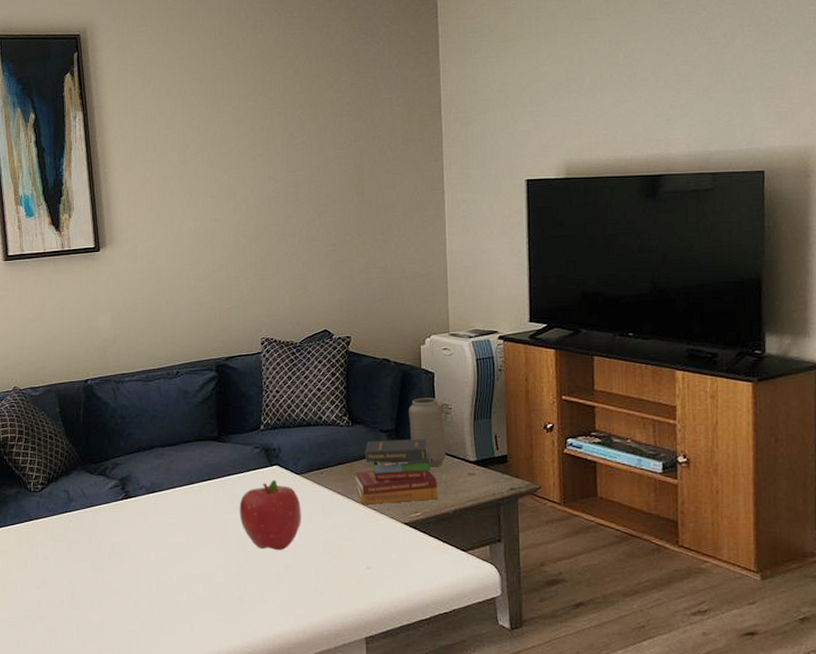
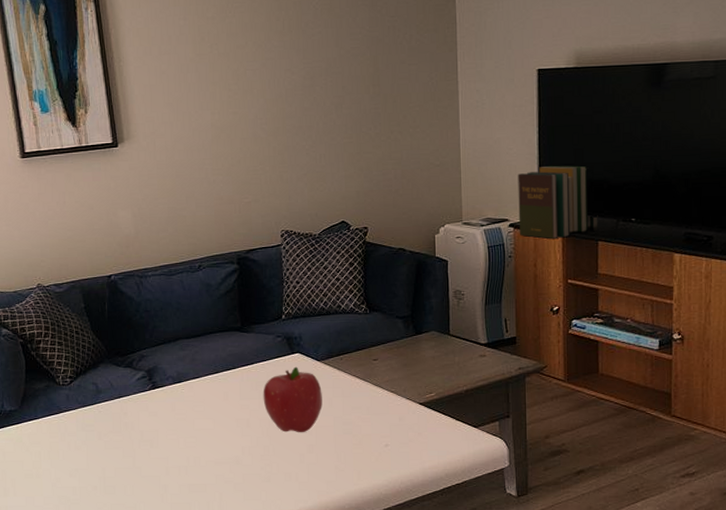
books: present [354,439,438,505] -> none [372,324,451,387]
vase: present [409,398,447,467] -> none [424,284,459,350]
books: none [507,276,594,353] -> present [518,165,598,239]

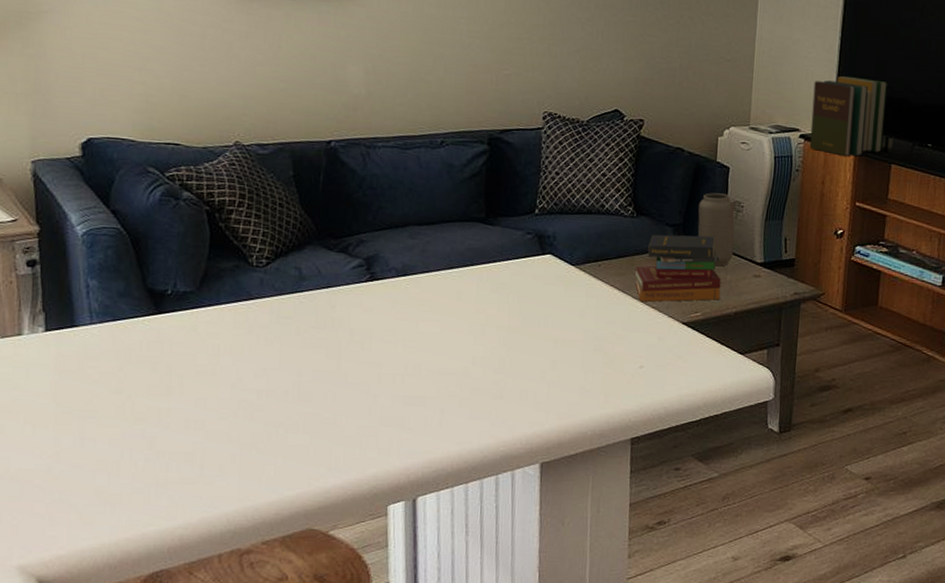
fruit: present [263,366,323,432] -> none [503,269,574,345]
books: none [372,324,451,387] -> present [634,234,721,302]
vase: none [424,284,459,350] -> present [697,193,735,267]

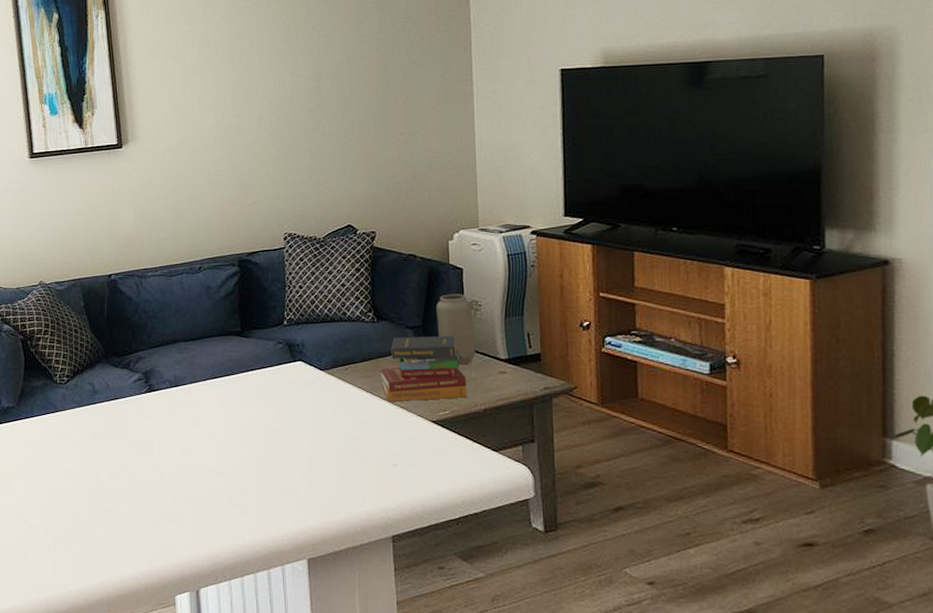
books: present [809,75,894,157] -> none [540,169,634,249]

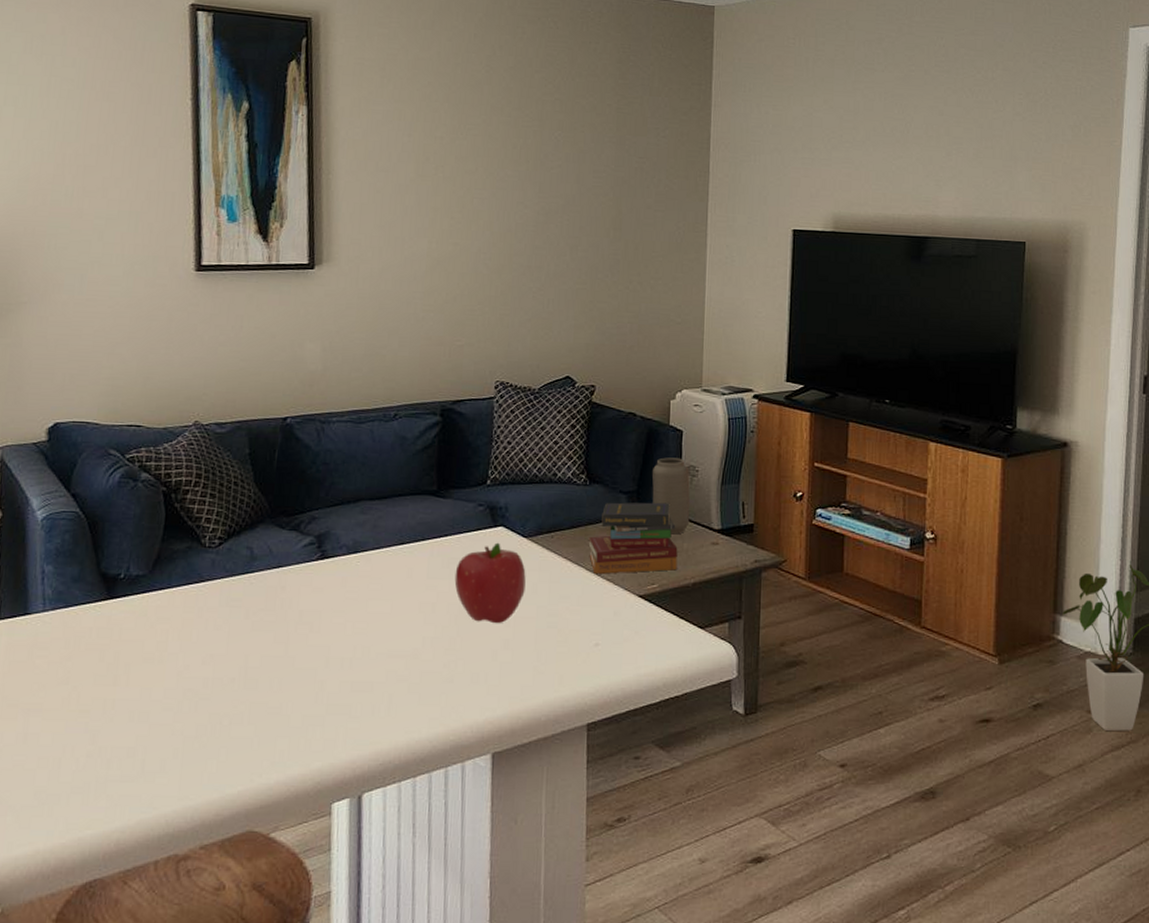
fruit: none [262,375,326,446] -> present [454,542,526,623]

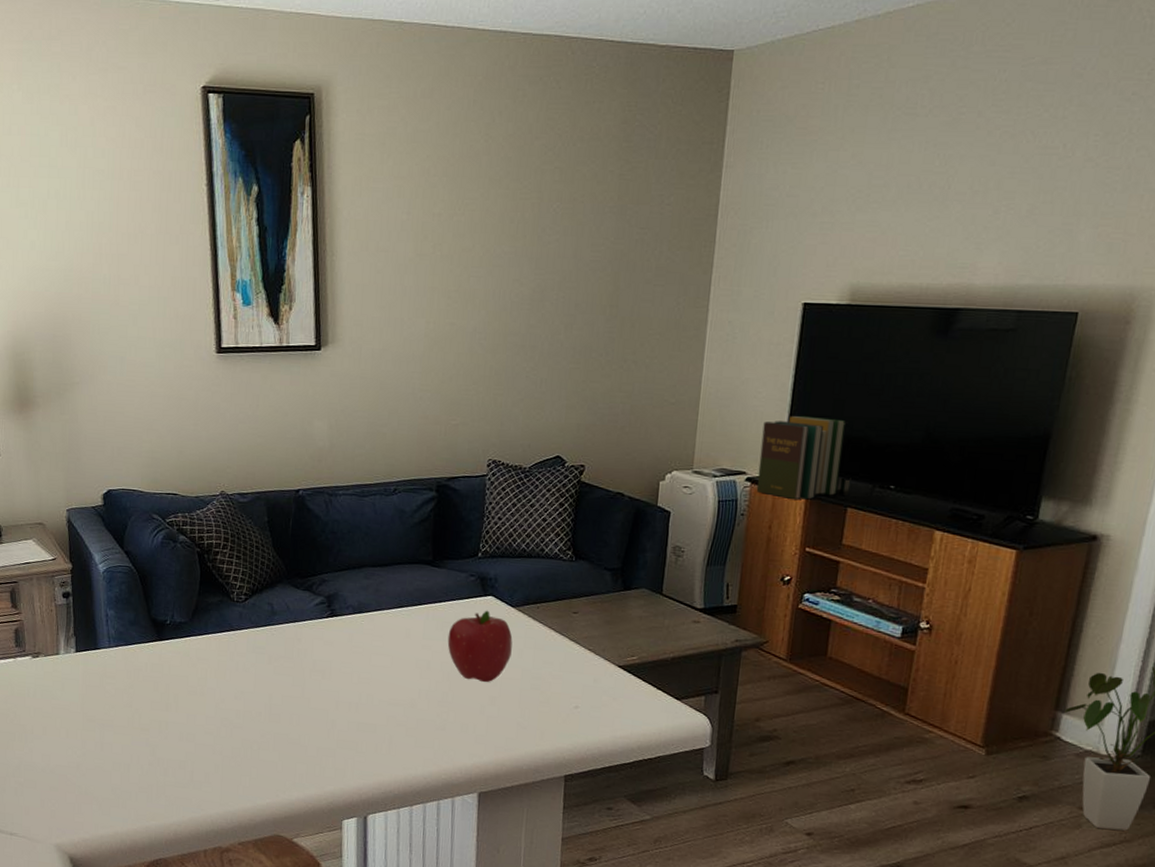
books: present [588,502,678,574] -> none [572,578,659,645]
vase: present [652,457,690,535] -> none [636,537,675,612]
books: none [763,334,850,416] -> present [756,415,851,500]

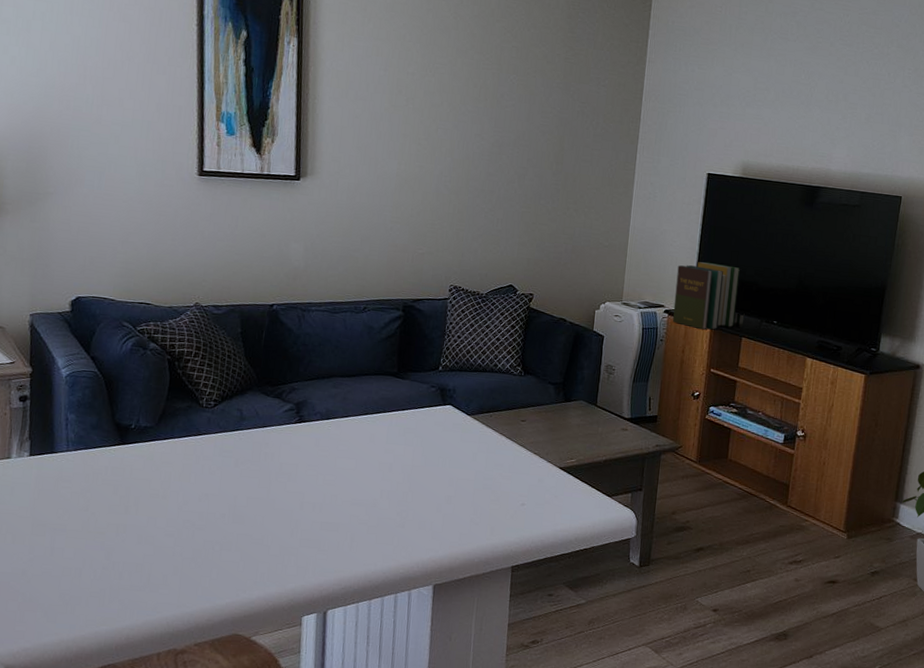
fruit: present [447,610,513,682] -> none [408,417,468,483]

